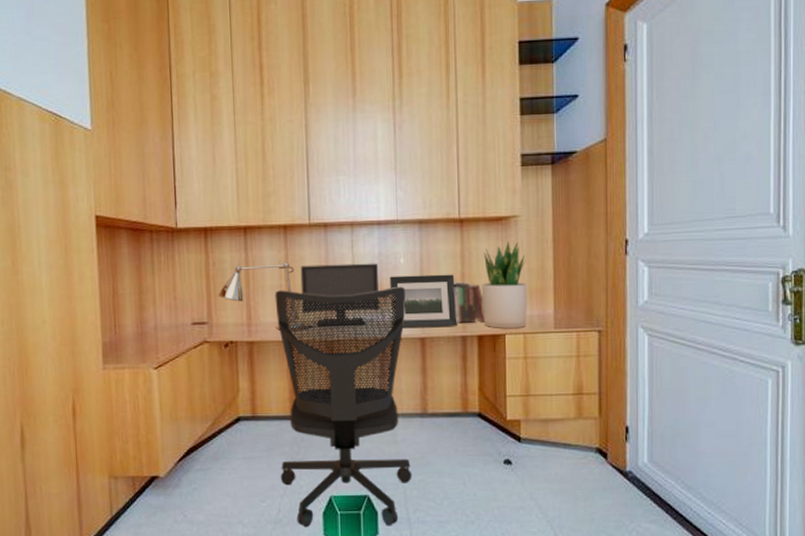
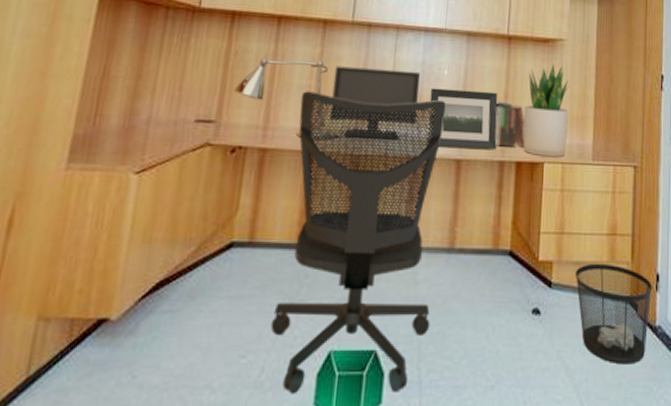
waste bin: none [542,419,622,504] -> present [575,263,652,365]

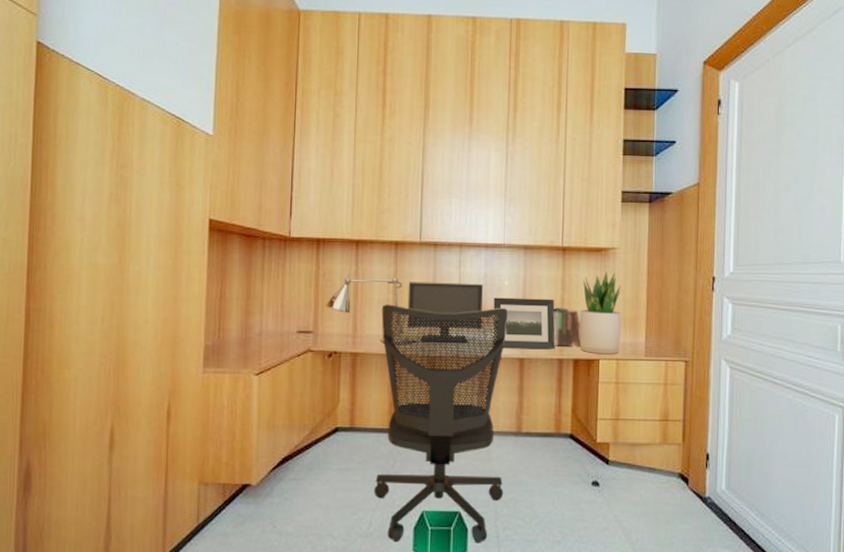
waste bin: present [575,263,652,365] -> none [630,444,702,528]

